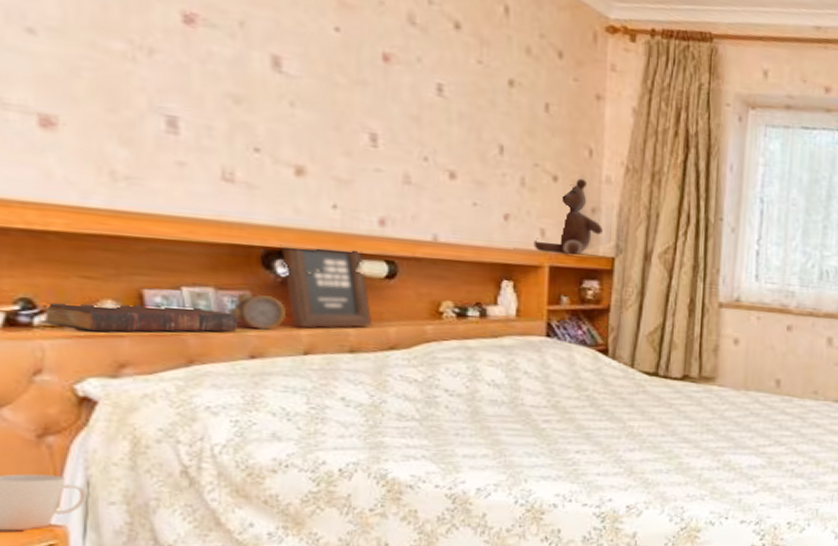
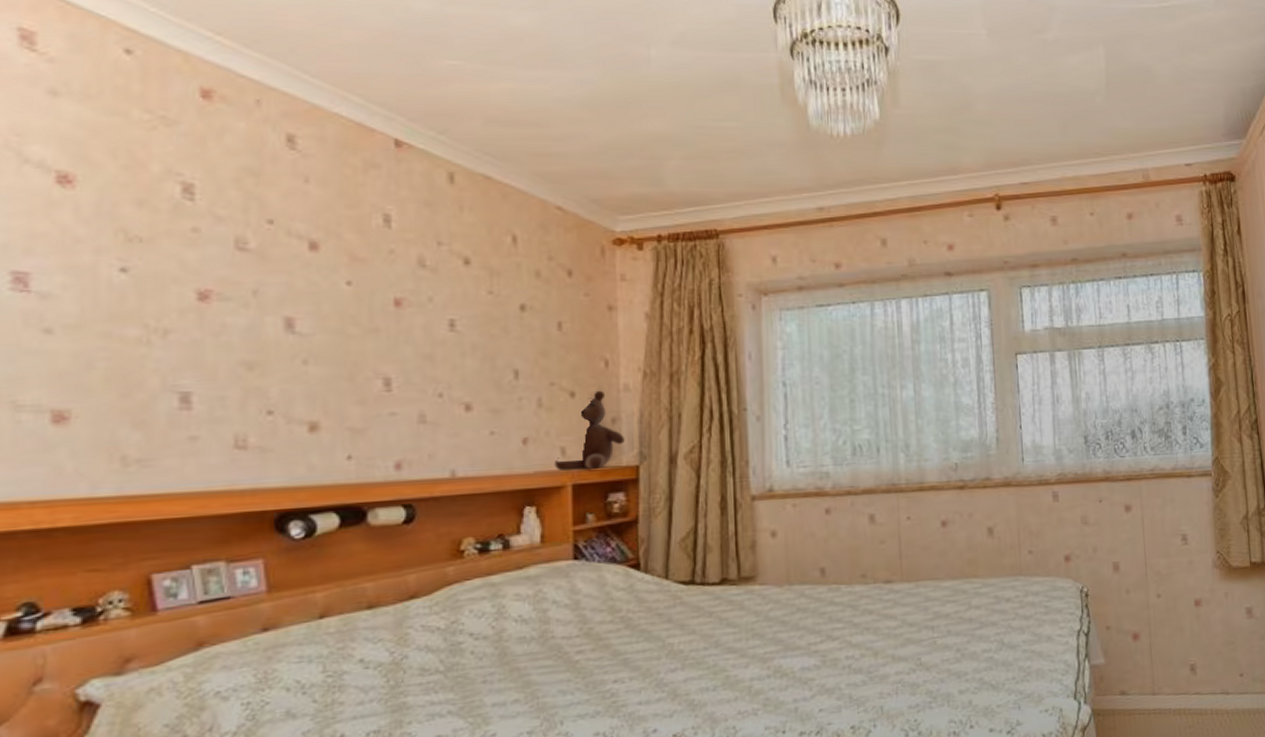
book: present [41,303,238,333] -> none [44,585,250,629]
alarm clock: present [224,292,285,330] -> none [236,561,300,599]
picture frame: present [280,245,372,329] -> none [294,498,390,592]

